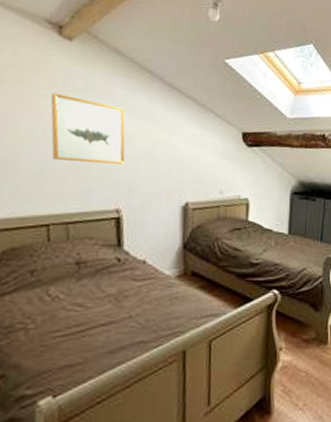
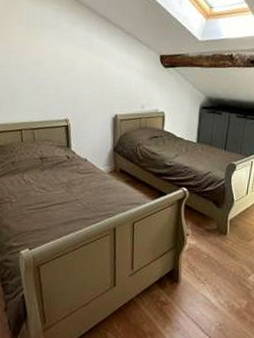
wall art: present [50,92,126,165] -> none [18,29,71,85]

